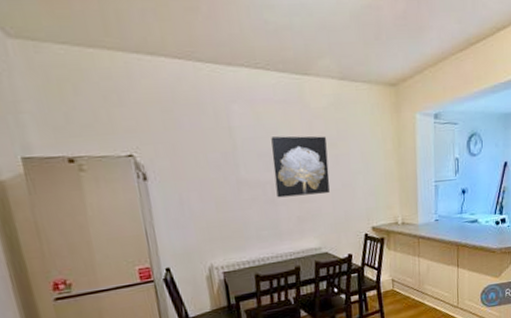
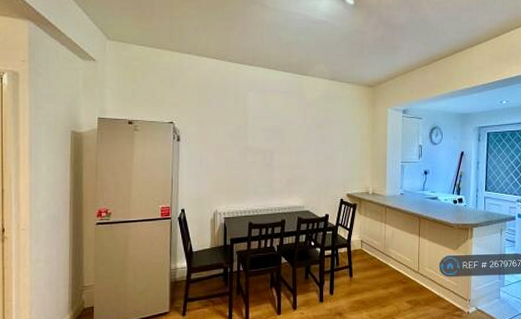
wall art: present [271,136,330,198] -> none [273,117,317,163]

